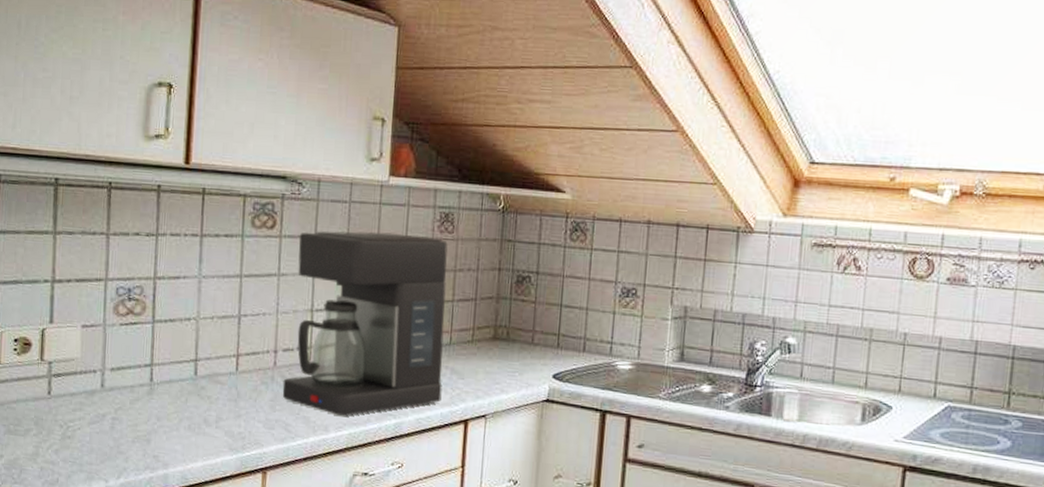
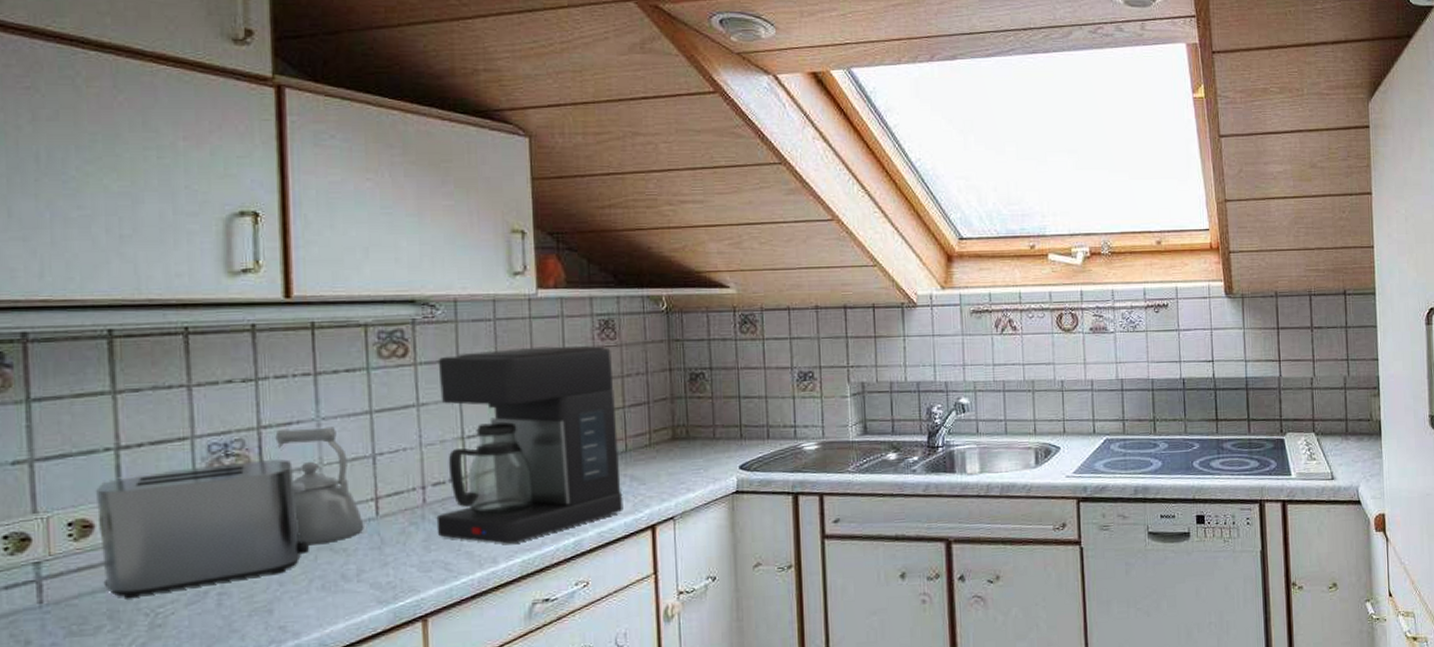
toaster: none [34,305,184,410] -> present [95,459,309,598]
kettle: none [160,281,226,389] -> present [269,427,364,546]

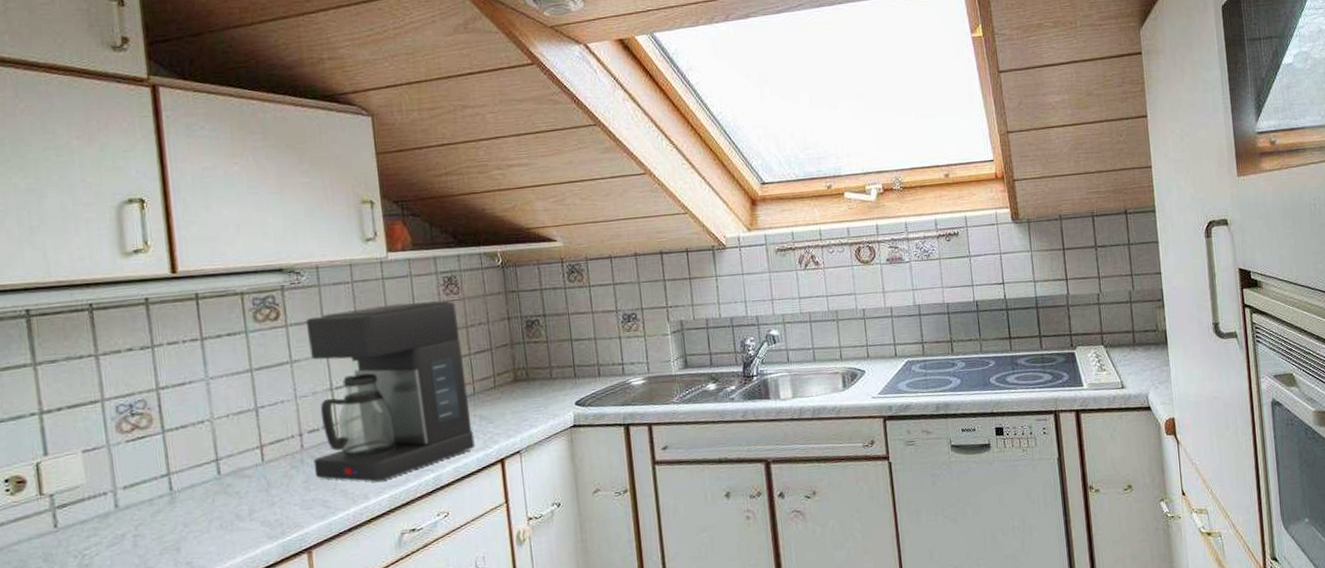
toaster: present [95,459,309,598] -> none [25,416,207,543]
kettle: present [269,427,364,546] -> none [168,385,253,491]

